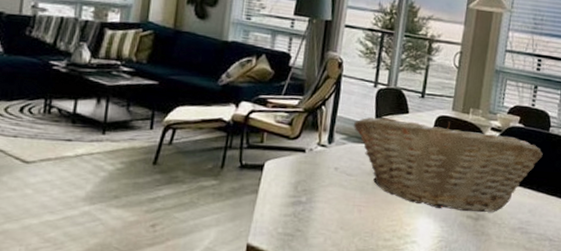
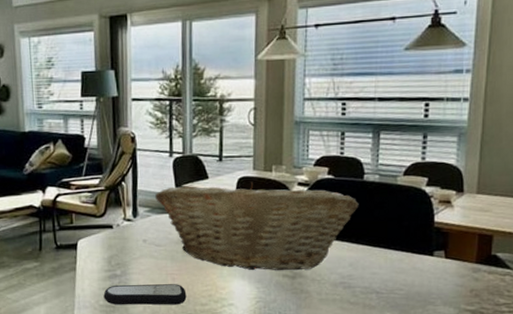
remote control: none [283,212,371,239] -> present [103,284,187,305]

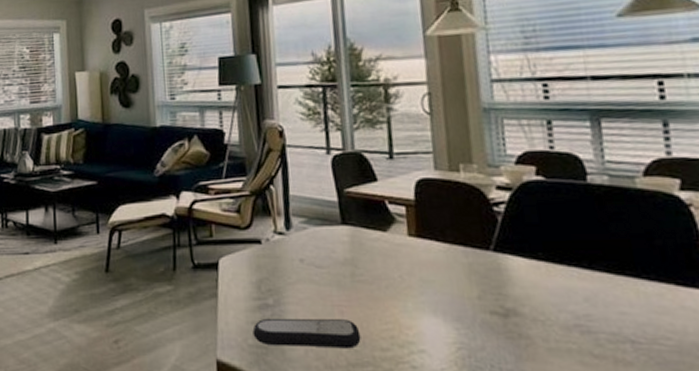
fruit basket: present [155,182,359,271] -> none [312,185,586,306]

